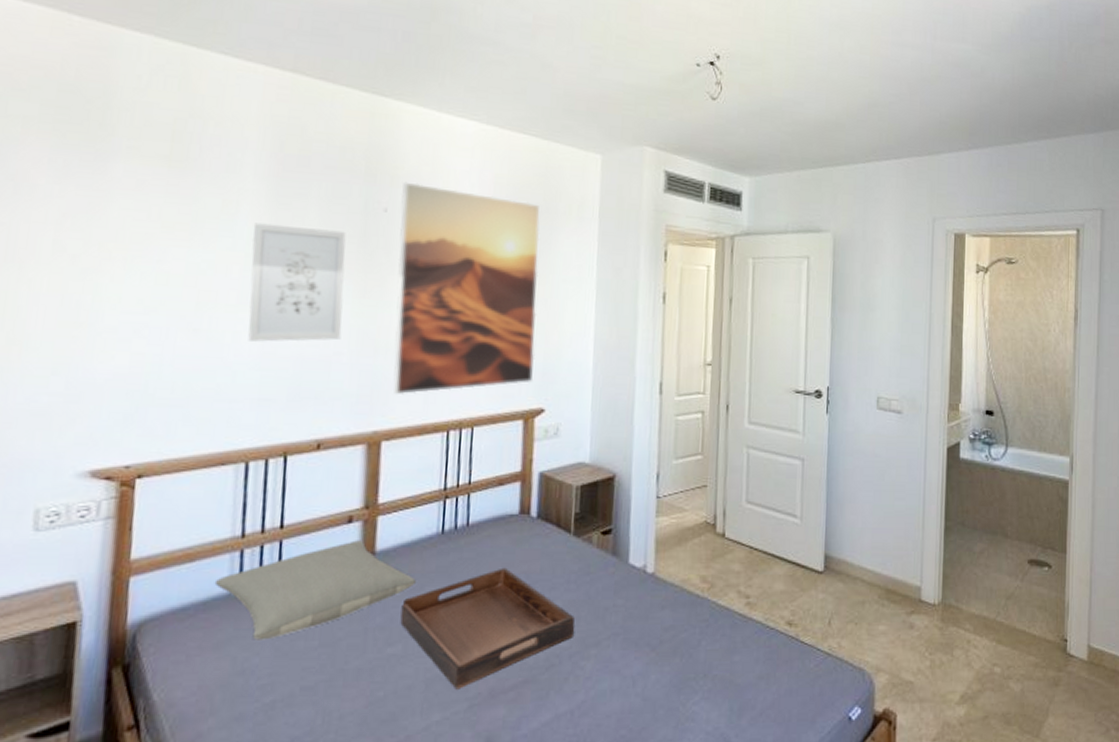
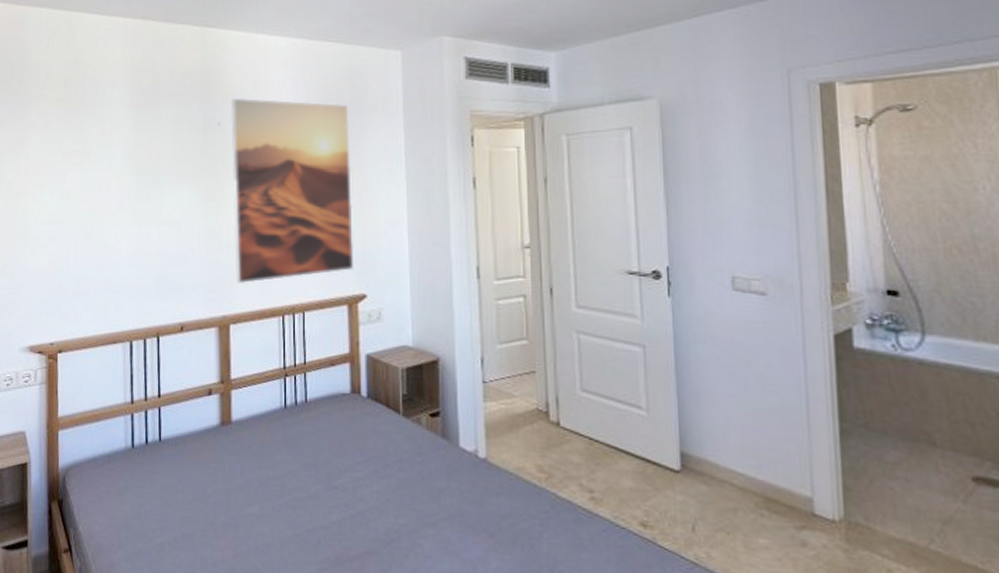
pillow: present [214,540,416,640] -> none [114,410,266,491]
wall art: present [248,222,346,342] -> none [123,145,193,242]
serving tray: present [400,567,575,690] -> none [256,442,410,553]

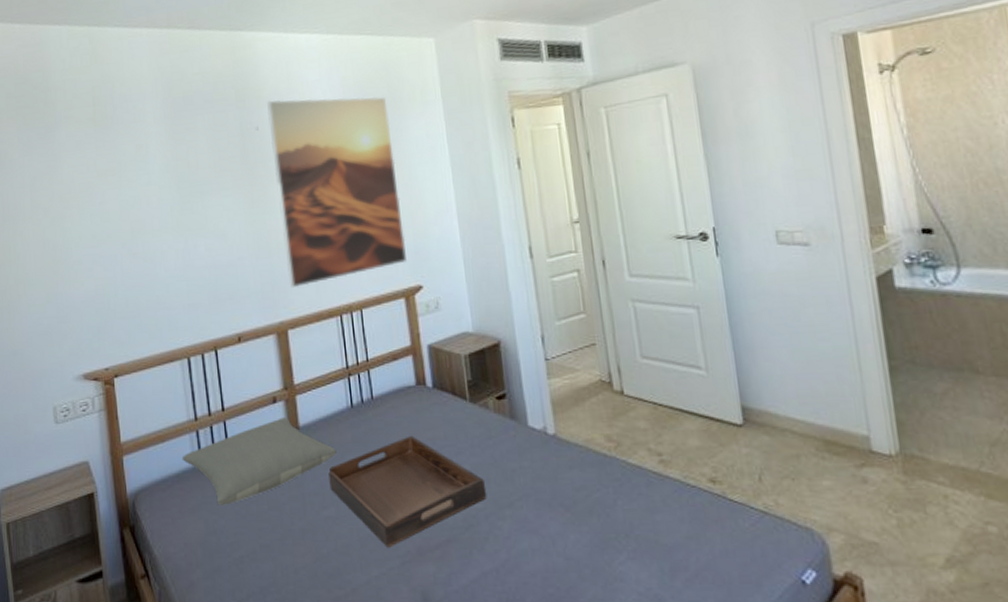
pillow: none [114,410,266,491] -> present [181,417,337,506]
serving tray: none [256,442,410,553] -> present [328,435,486,548]

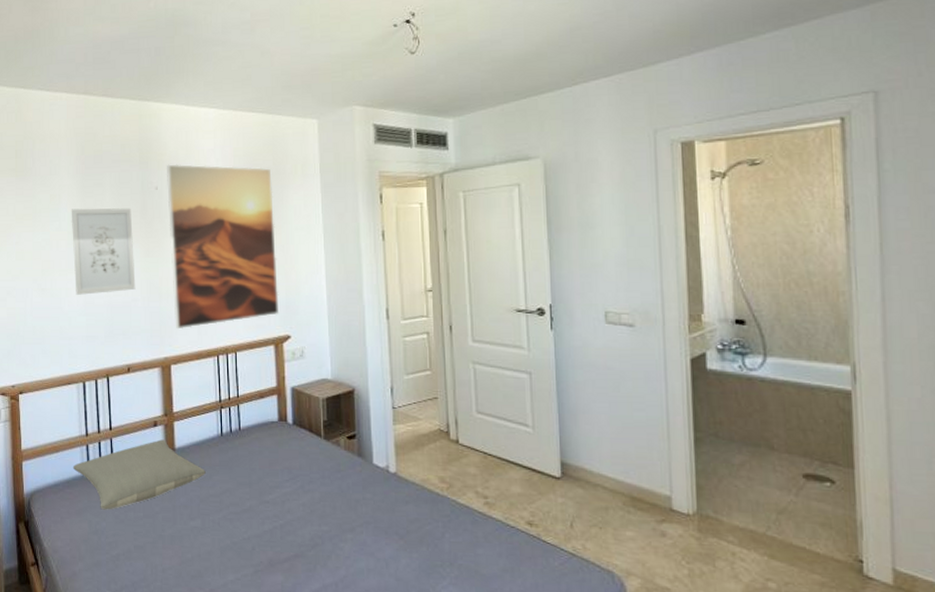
wall art: none [160,153,241,258] -> present [71,208,136,295]
serving tray: present [328,435,486,548] -> none [197,463,331,558]

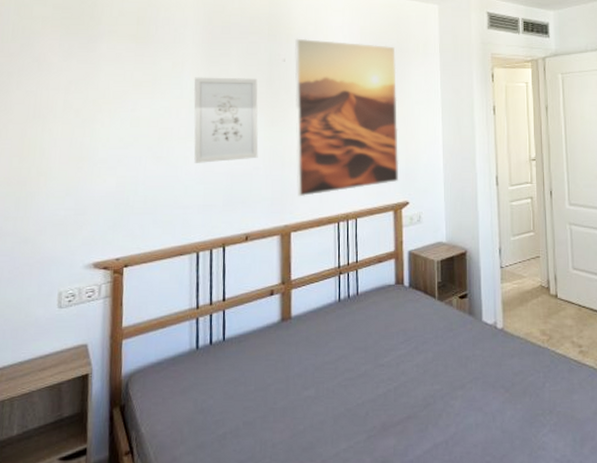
pillow: present [72,439,206,510] -> none [179,308,322,386]

